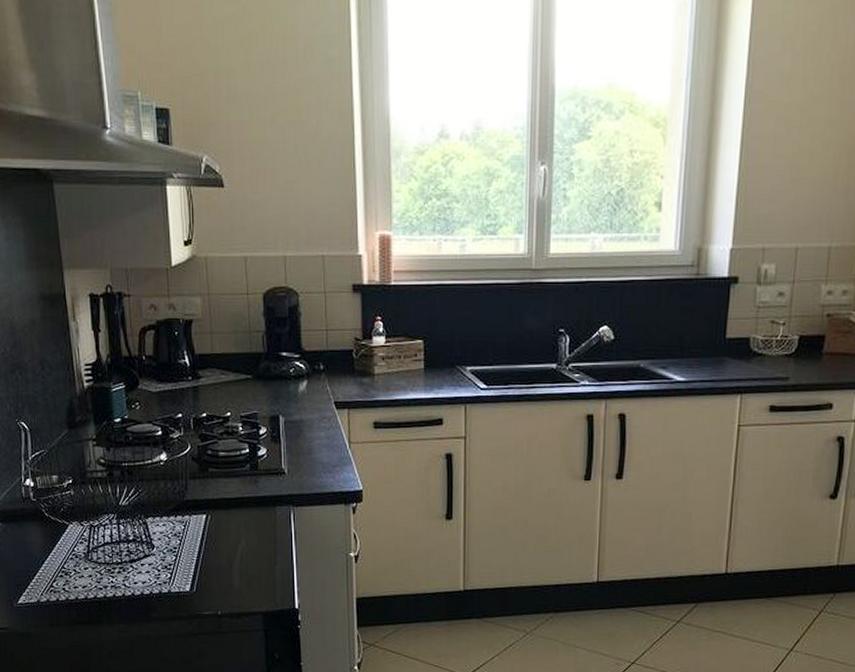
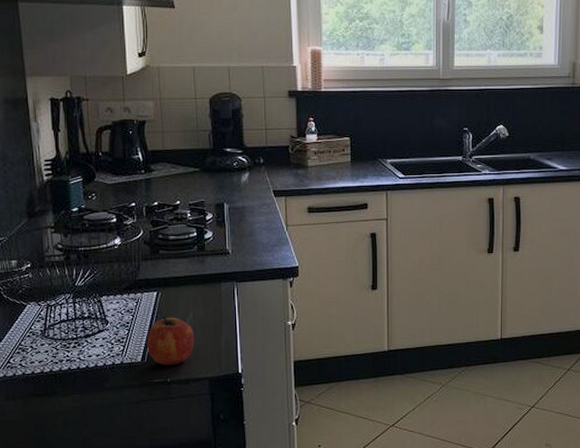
fruit: none [196,541,247,597] -> present [147,316,195,365]

